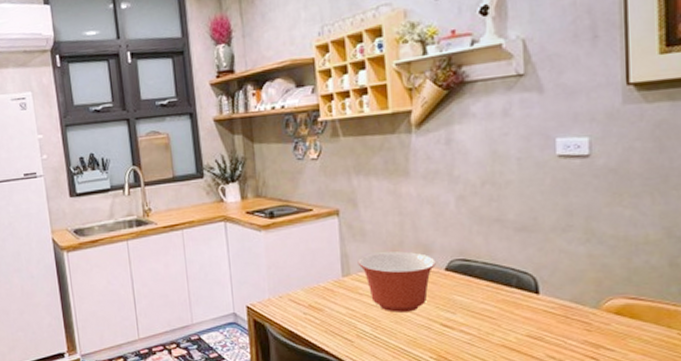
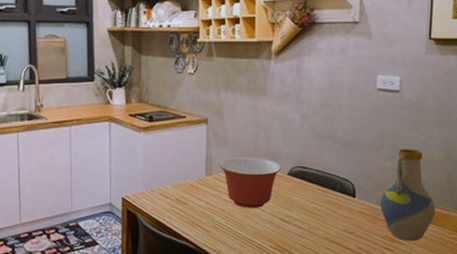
vase: none [575,228,657,347] -> present [380,149,436,241]

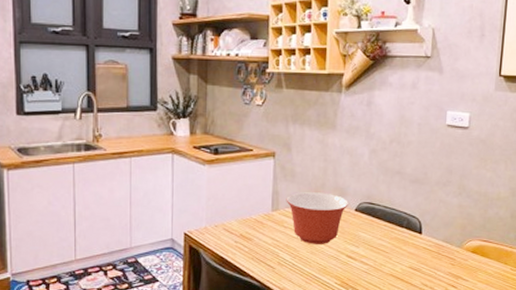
vase: present [380,149,436,241] -> none [446,186,500,278]

